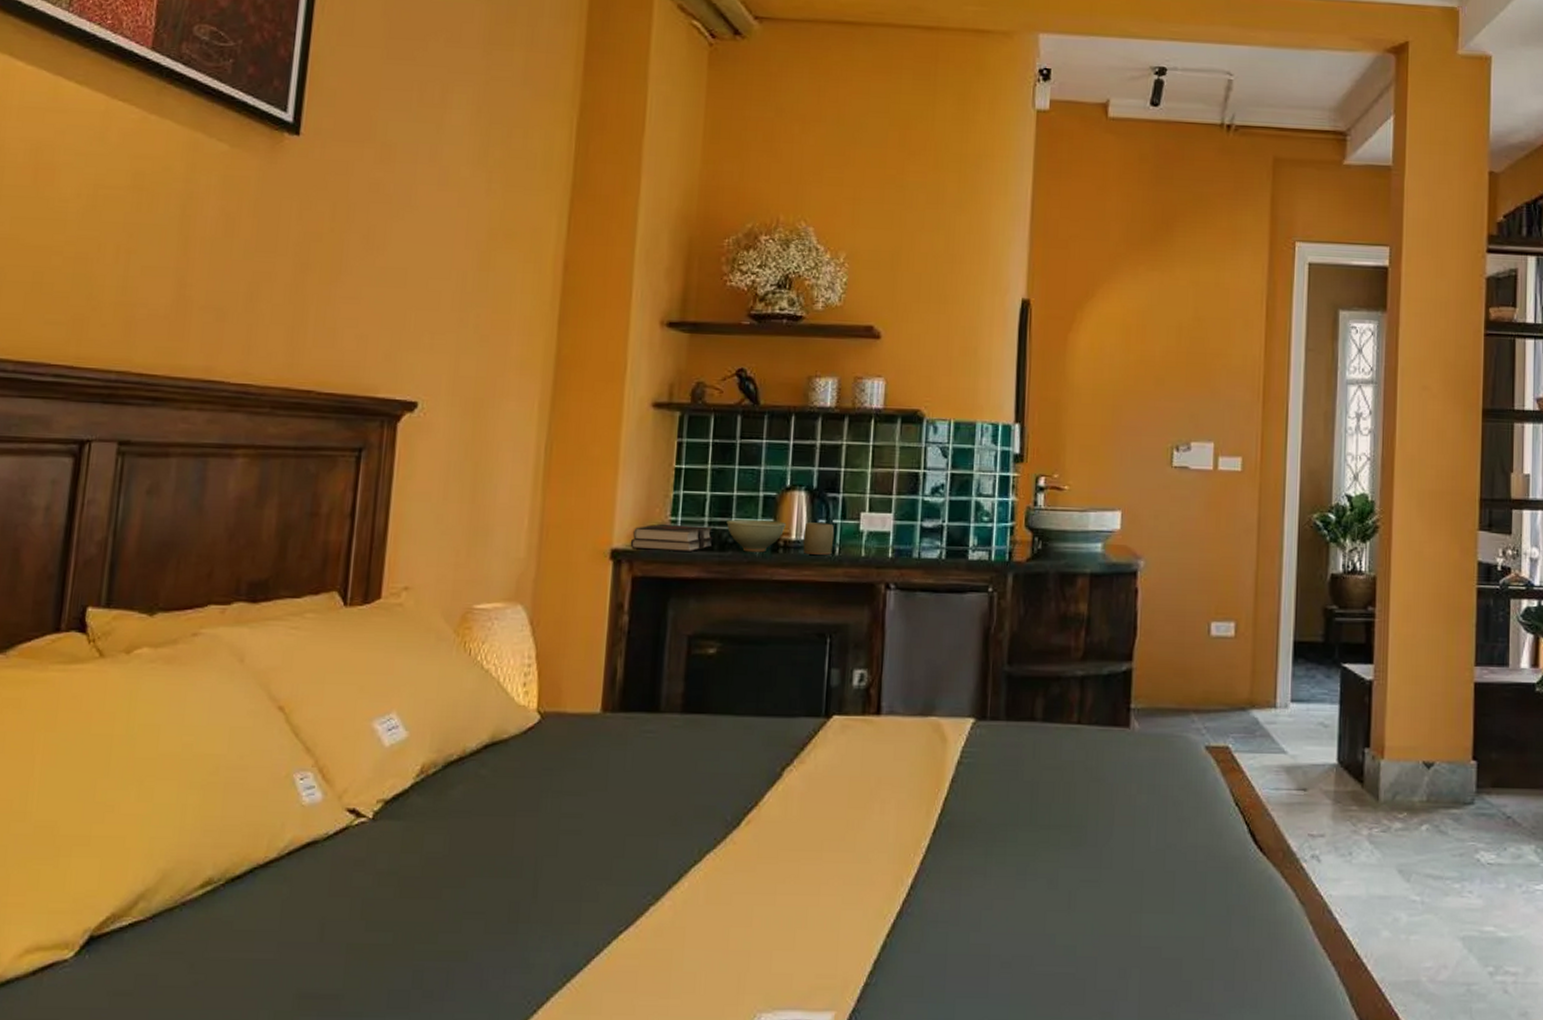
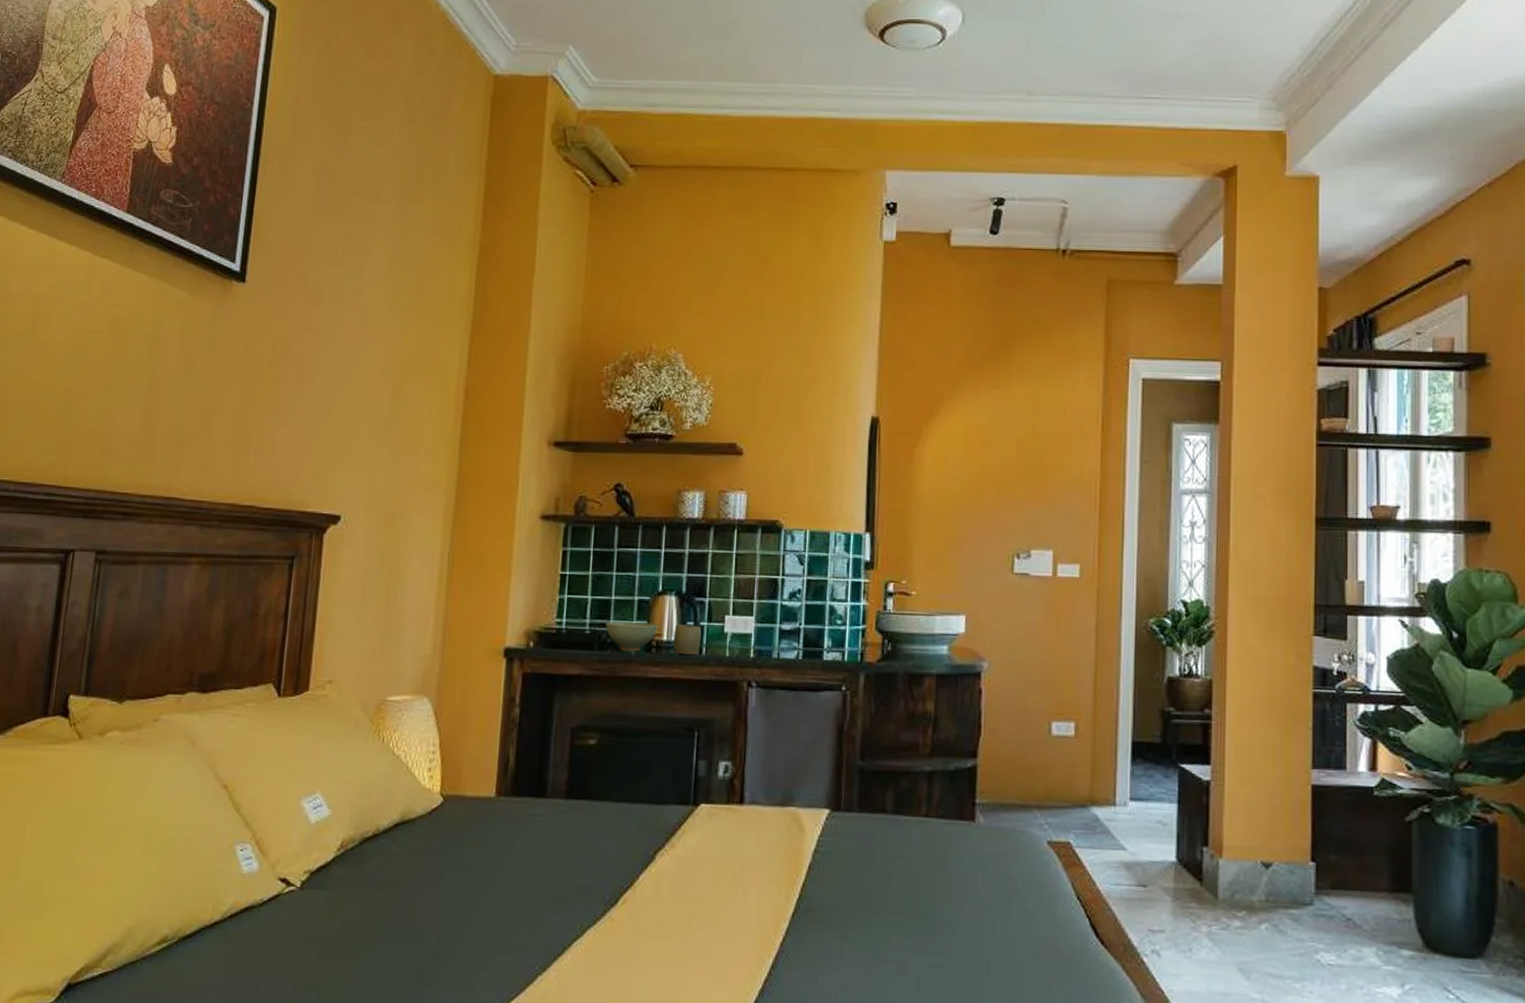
hardback book: present [630,523,713,551] -> none [521,625,594,650]

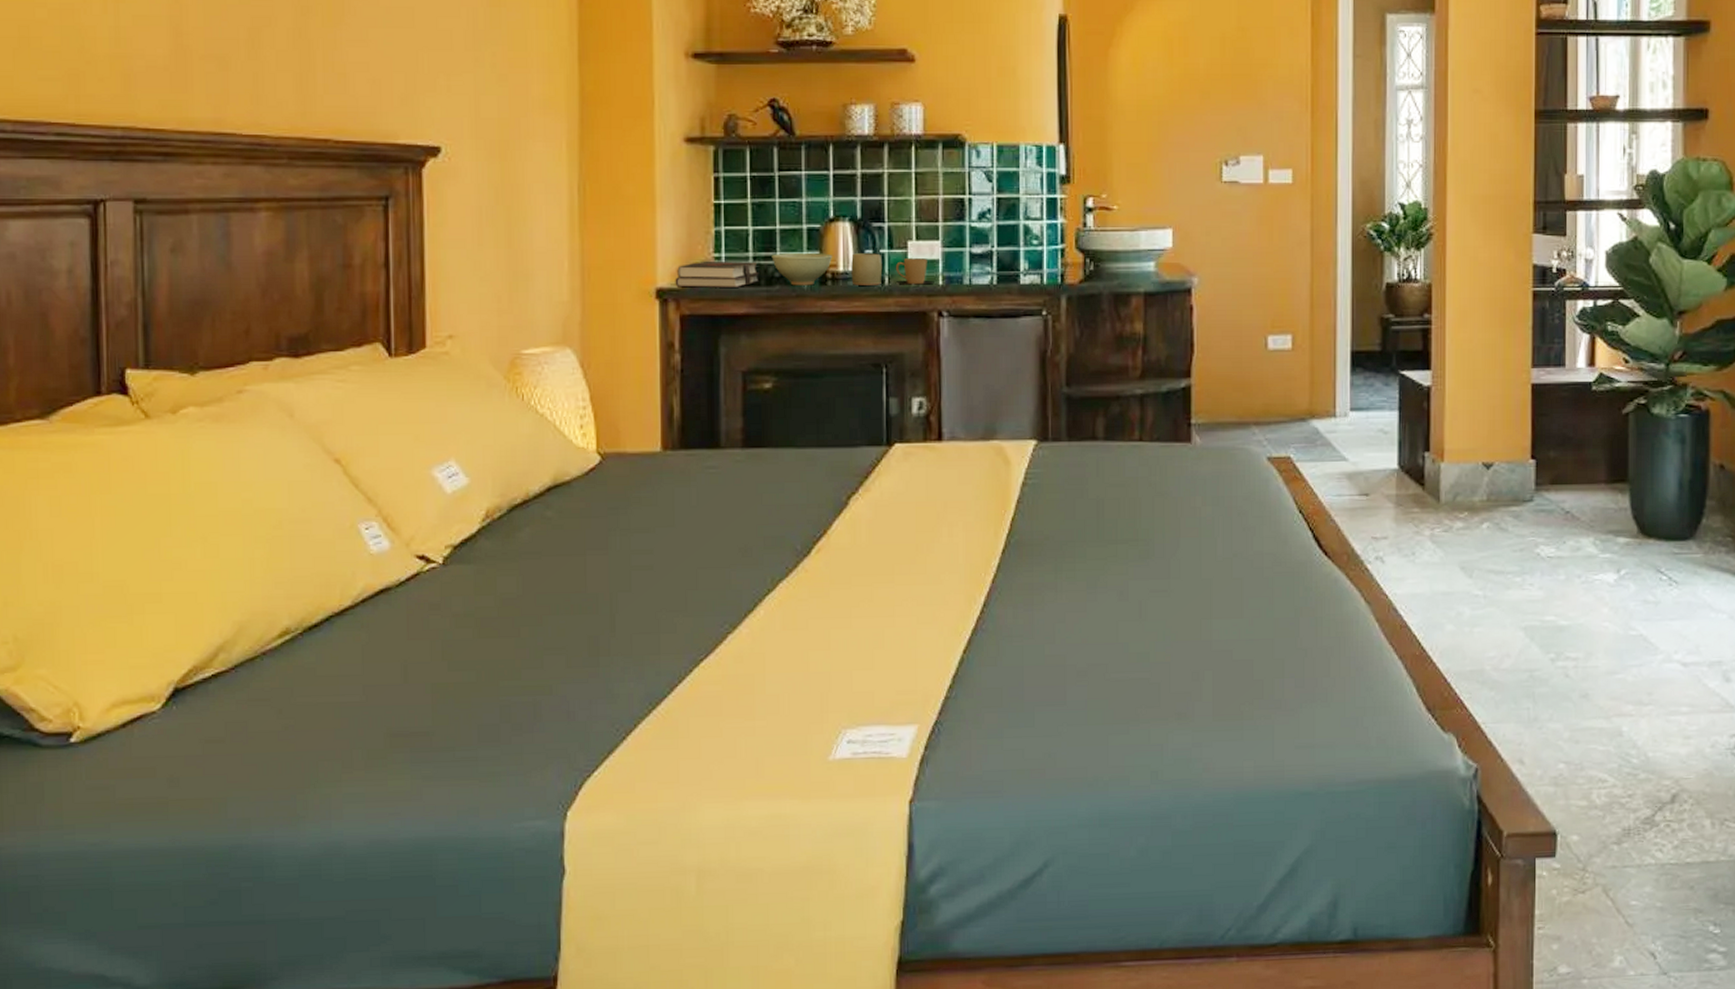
hardback book: none [521,625,594,650] -> present [675,261,759,288]
cup: none [711,631,746,657] -> present [895,258,934,285]

